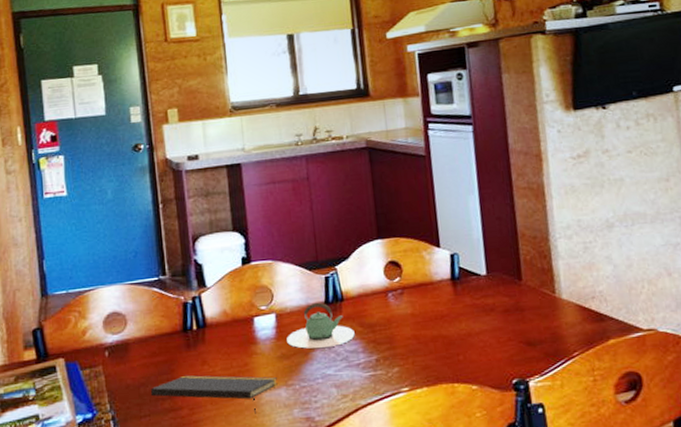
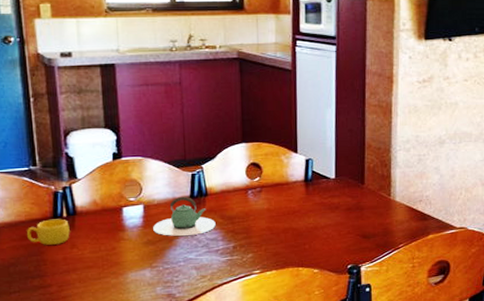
notepad: present [150,375,278,414] -> none [20,257,143,291]
cup: none [157,332,200,362] -> present [27,219,70,245]

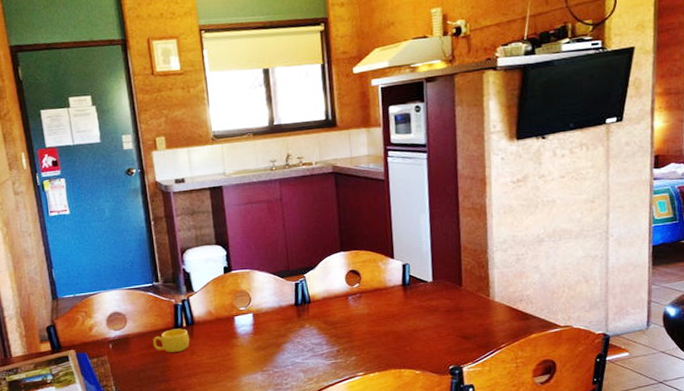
teapot: present [153,196,216,236] -> none [262,304,320,342]

